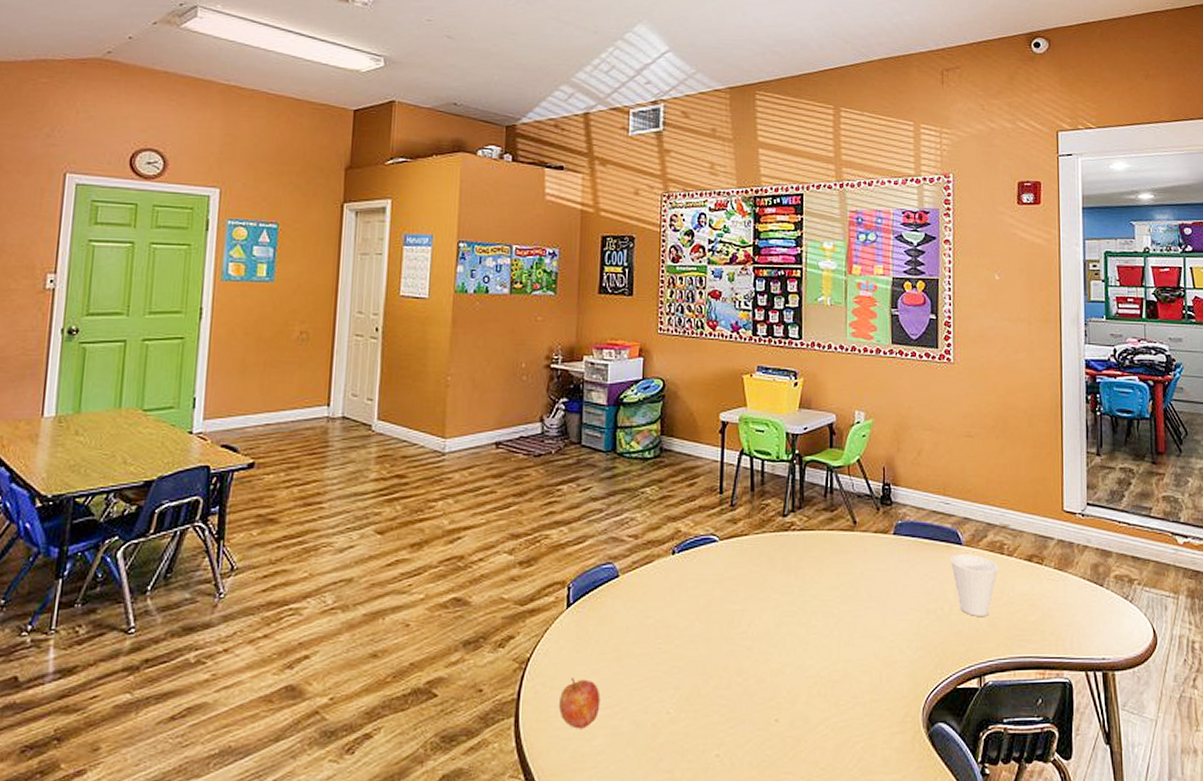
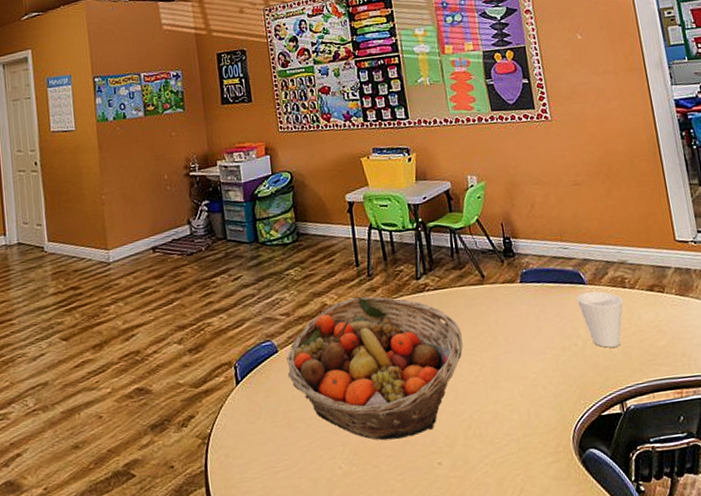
apple: present [558,678,601,729] -> none [241,446,279,492]
fruit basket: none [627,527,822,688] -> present [286,296,463,441]

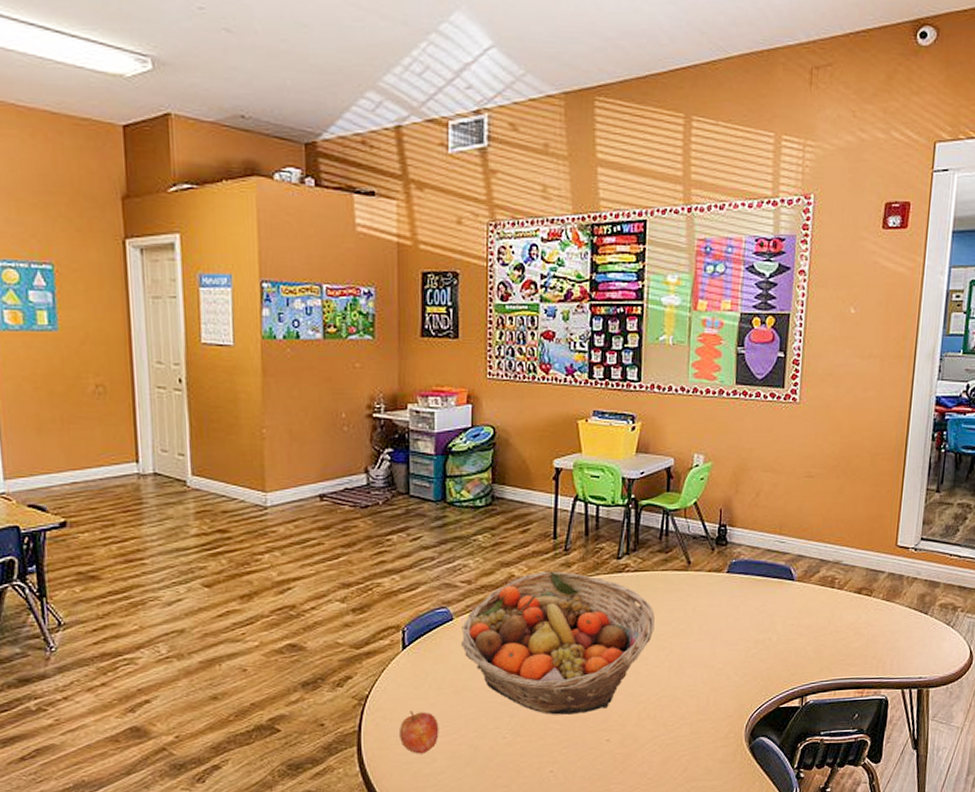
apple: none [241,446,279,492] -> present [398,711,439,754]
cup: present [576,291,623,348] -> none [781,588,828,645]

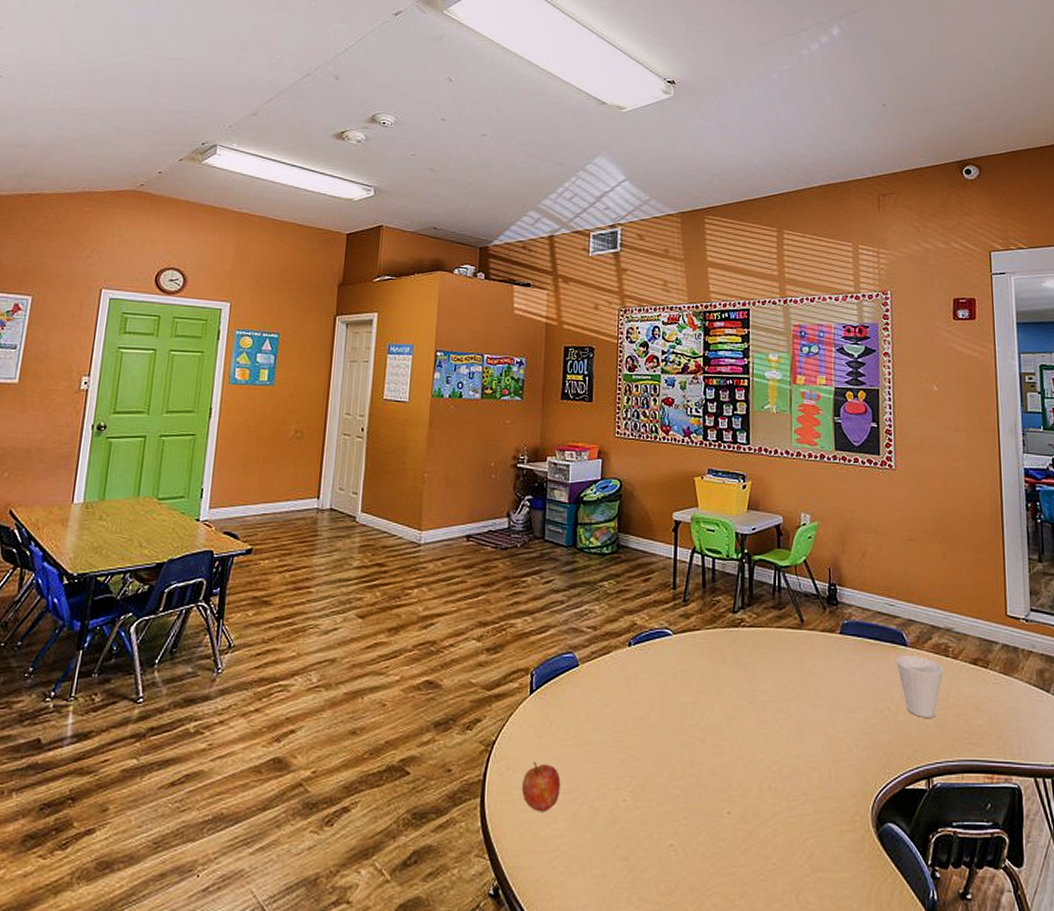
fruit basket: present [462,571,655,715] -> none [586,621,771,779]
cup: none [781,588,828,645] -> present [895,655,944,717]

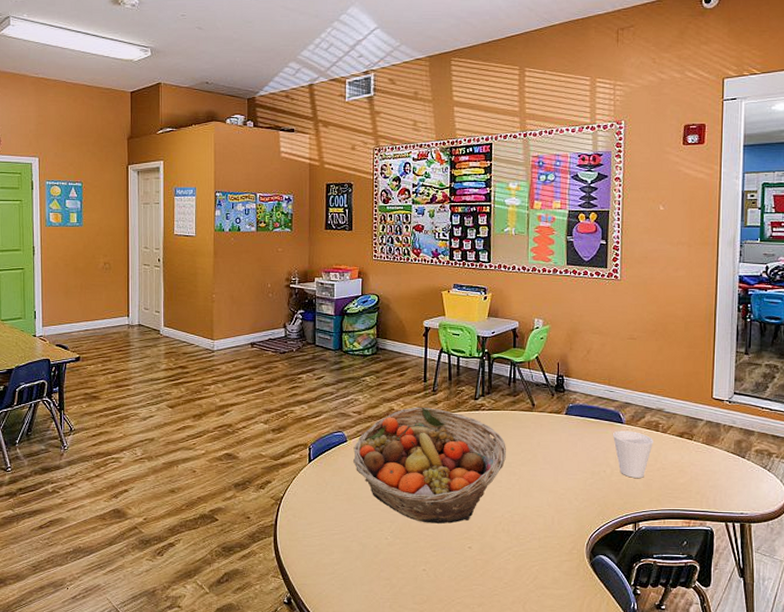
apple: present [521,762,561,812] -> none [305,512,336,547]
fruit basket: none [586,621,771,779] -> present [353,407,506,524]

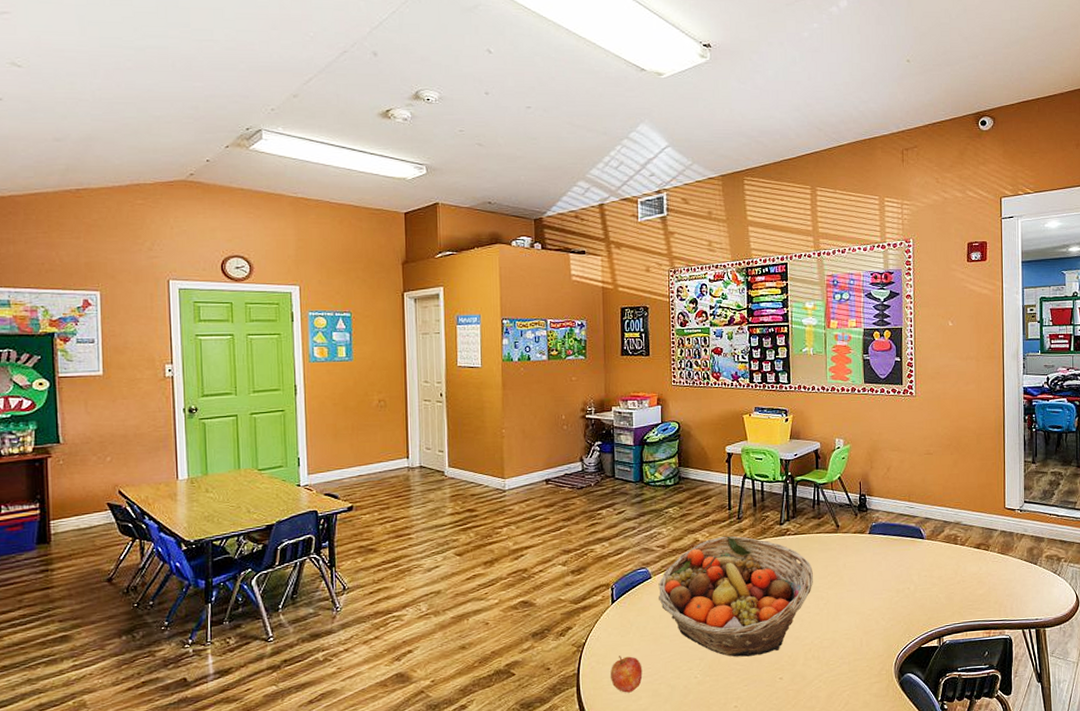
apple: none [305,512,336,547] -> present [610,656,643,693]
cup: present [612,430,653,478] -> none [914,545,953,593]

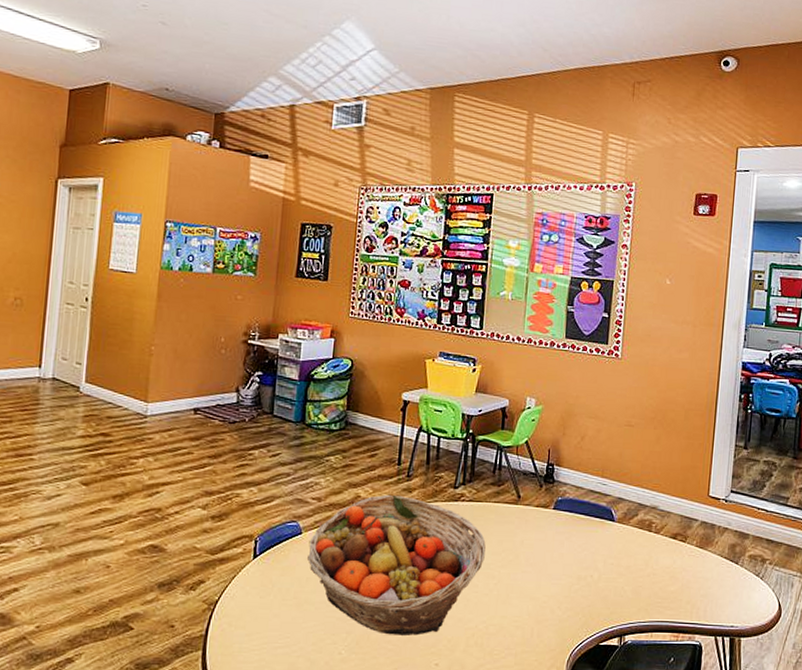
apple: present [610,656,643,693] -> none [242,619,280,663]

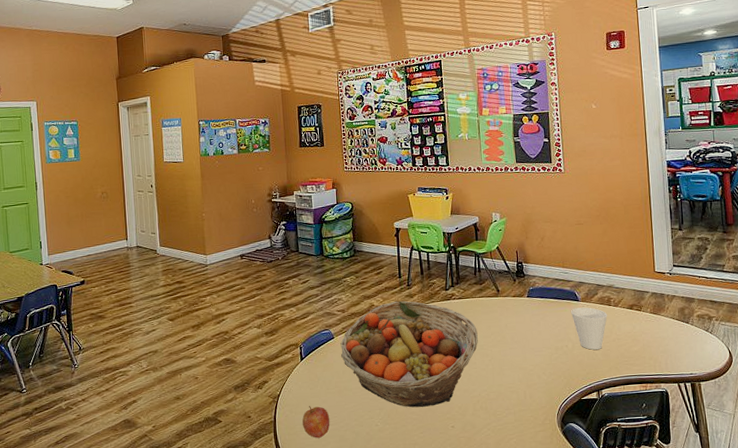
apple: none [242,619,280,663] -> present [302,406,330,438]
cup: none [602,529,645,584] -> present [570,307,607,350]

